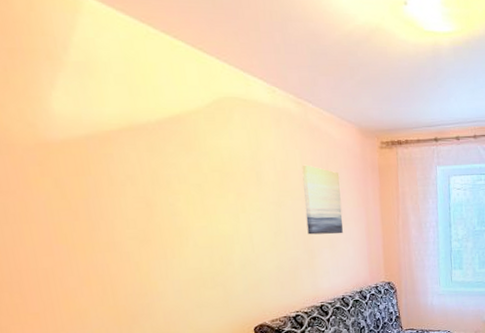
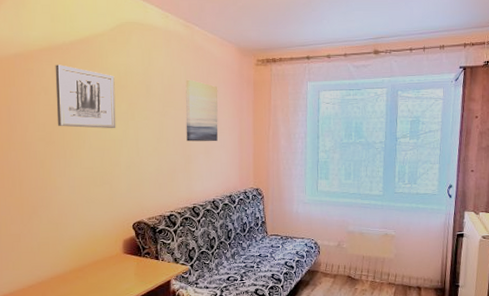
wall art: none [140,148,225,223] -> present [55,65,116,128]

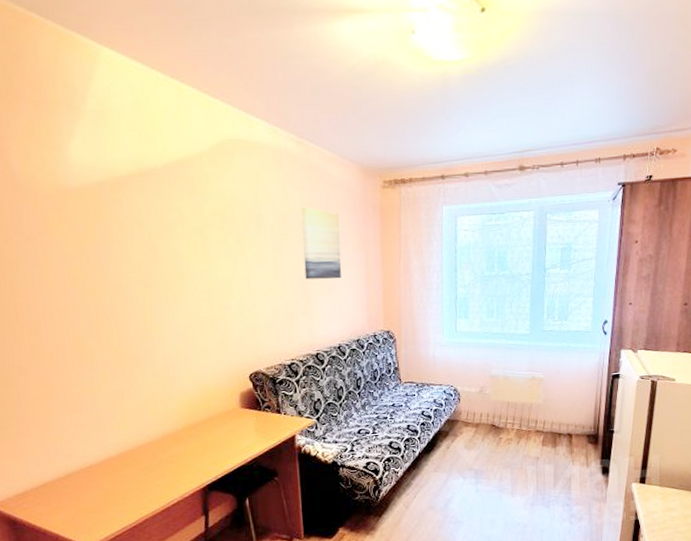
wall art: present [55,65,116,128] -> none [147,193,224,267]

